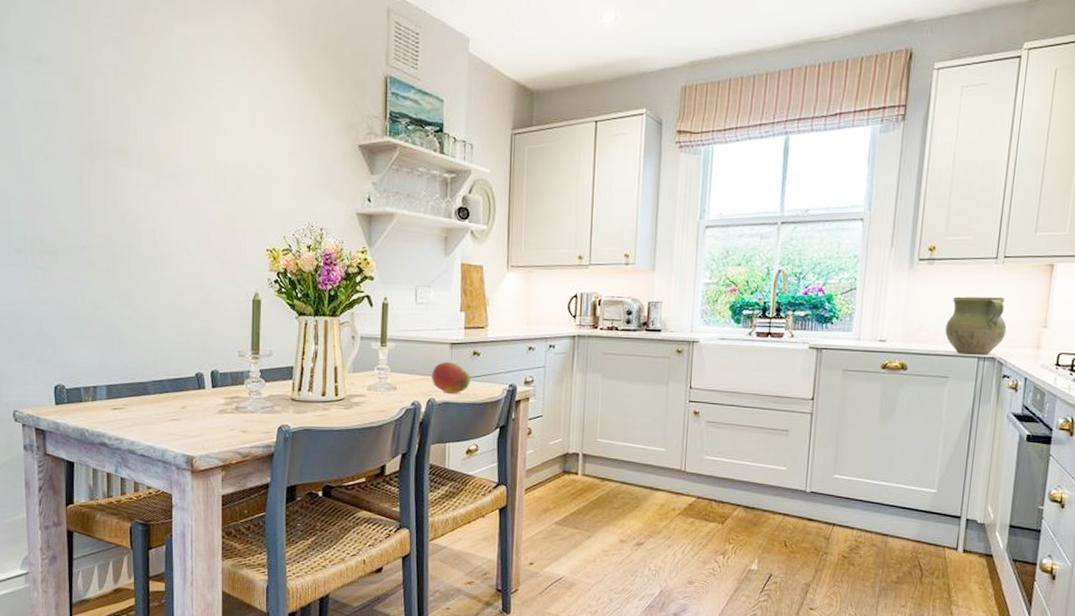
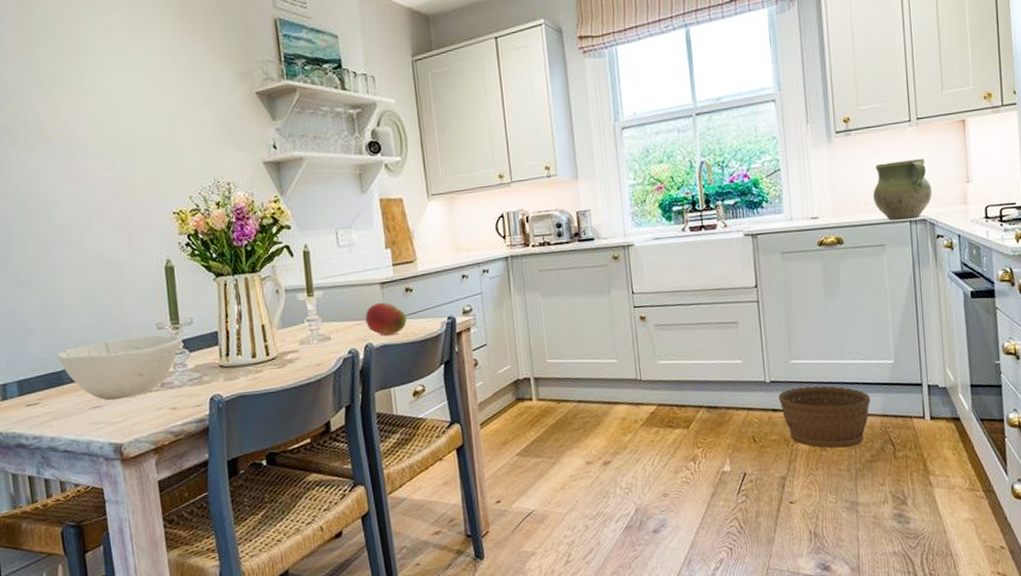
bowl: none [145,359,258,416] -> present [57,334,181,401]
basket: none [816,501,907,566] -> present [778,386,870,448]

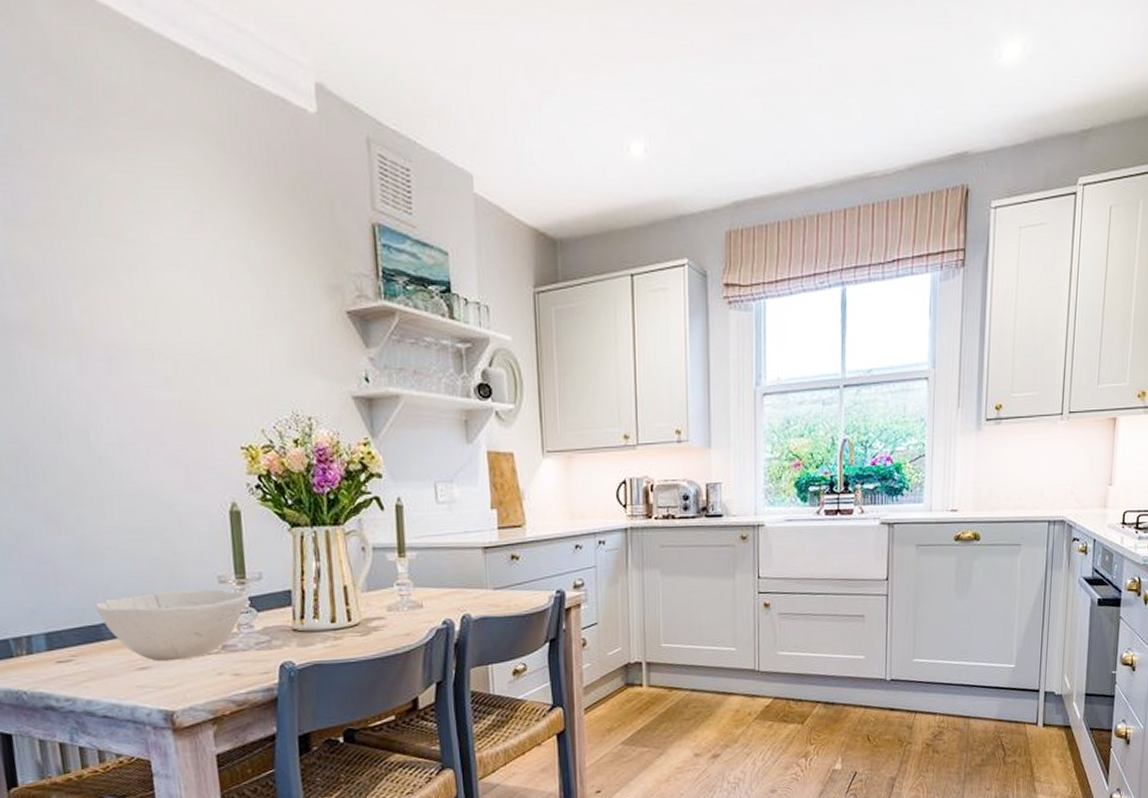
fruit: present [365,302,407,336] -> none [464,569,511,607]
basket: present [778,386,870,448] -> none [897,686,987,751]
ceramic jug: present [873,158,932,221] -> none [1015,455,1075,520]

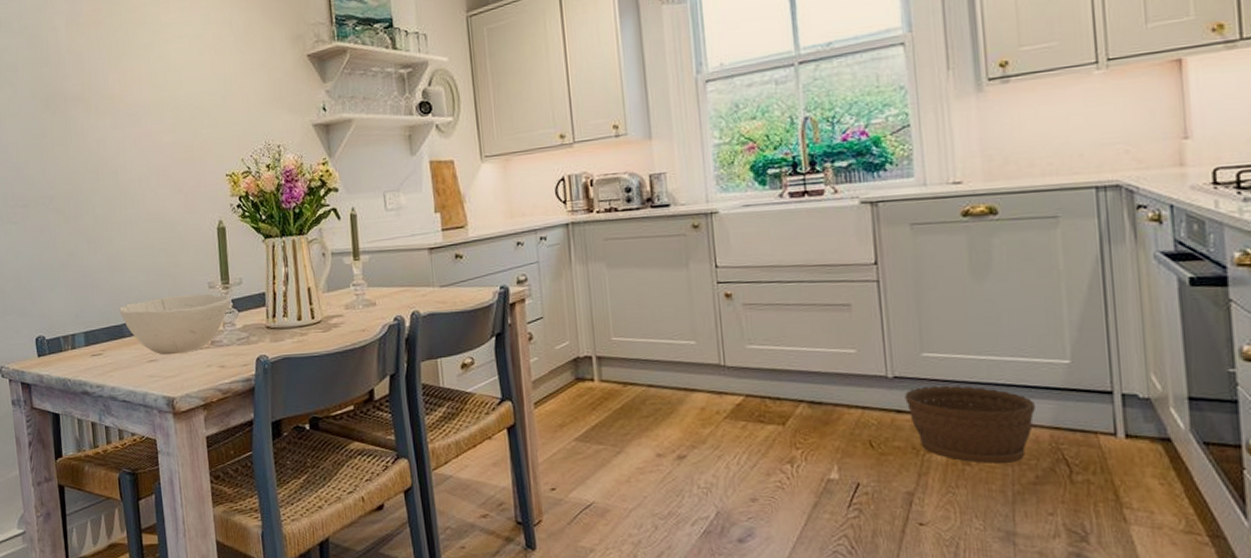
basket: none [897,686,987,751] -> present [904,385,1035,463]

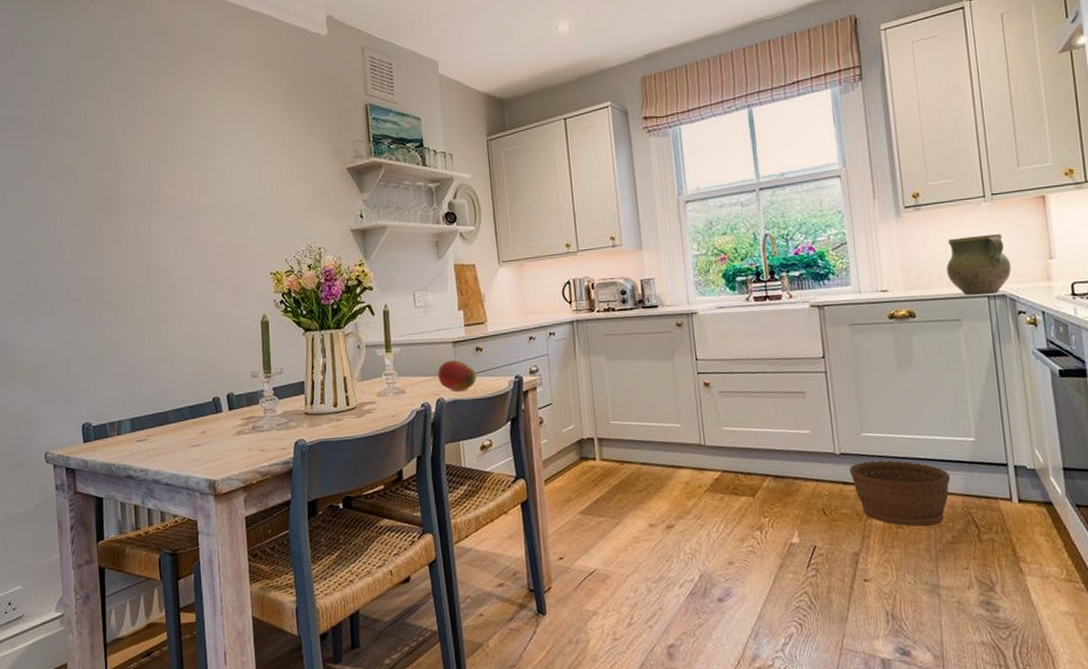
bowl: present [119,293,230,355] -> none [165,382,271,440]
fruit: none [412,268,456,304] -> present [438,360,477,392]
ceramic jug: none [1041,108,1130,187] -> present [946,233,1012,296]

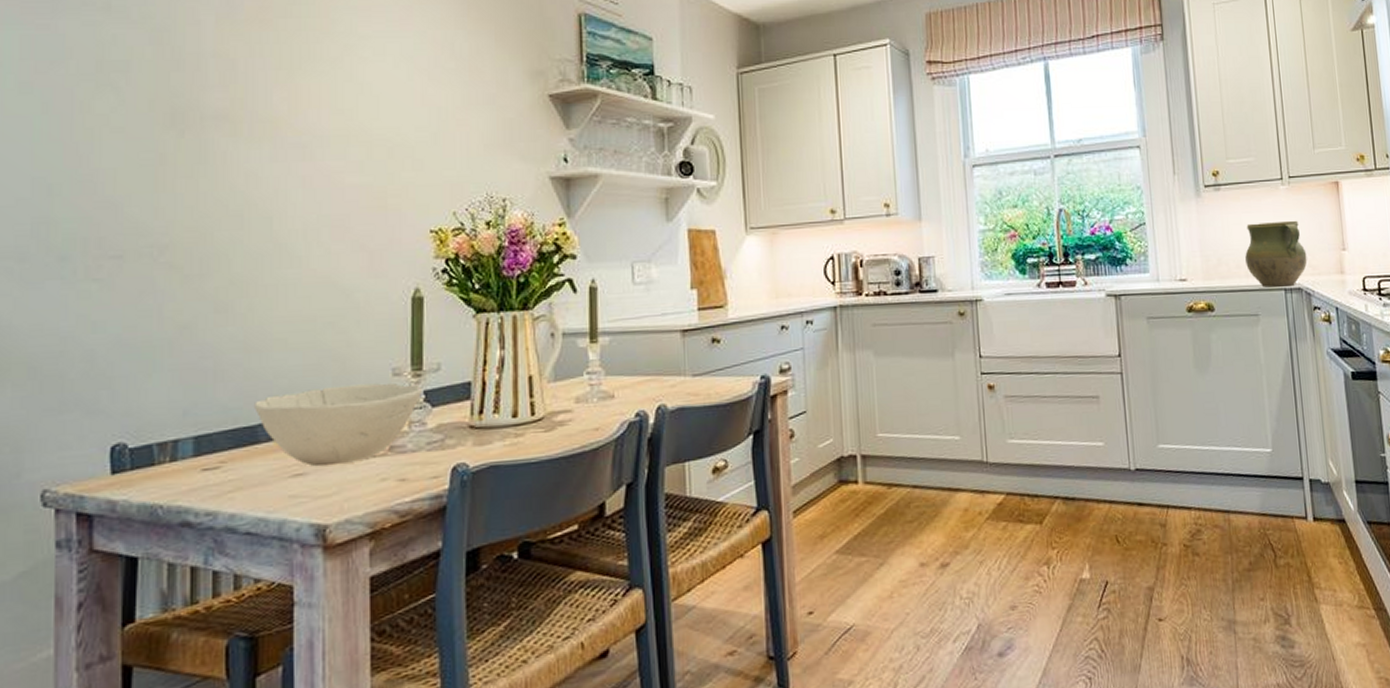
bowl: none [165,382,271,440] -> present [254,382,422,467]
fruit: present [438,360,477,392] -> none [660,354,711,396]
basket: present [849,460,950,526] -> none [1145,476,1247,553]

